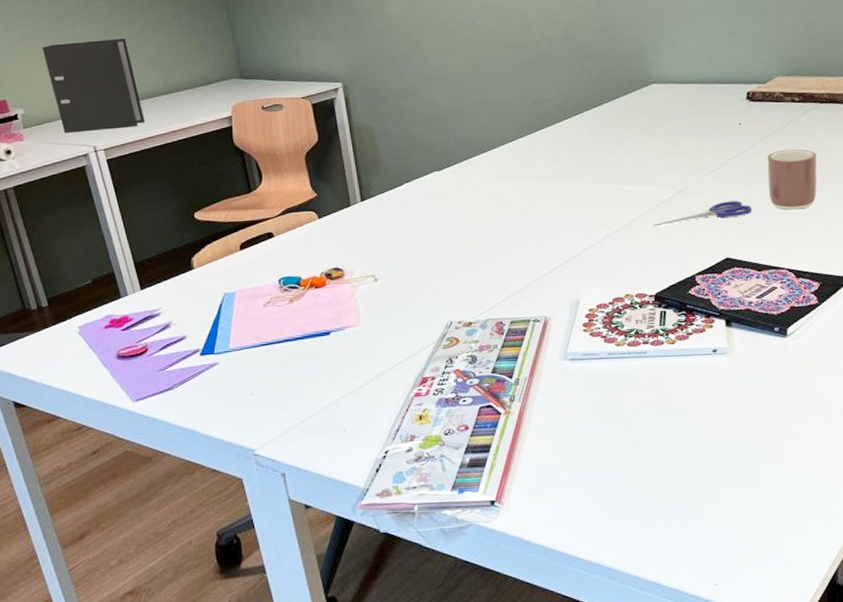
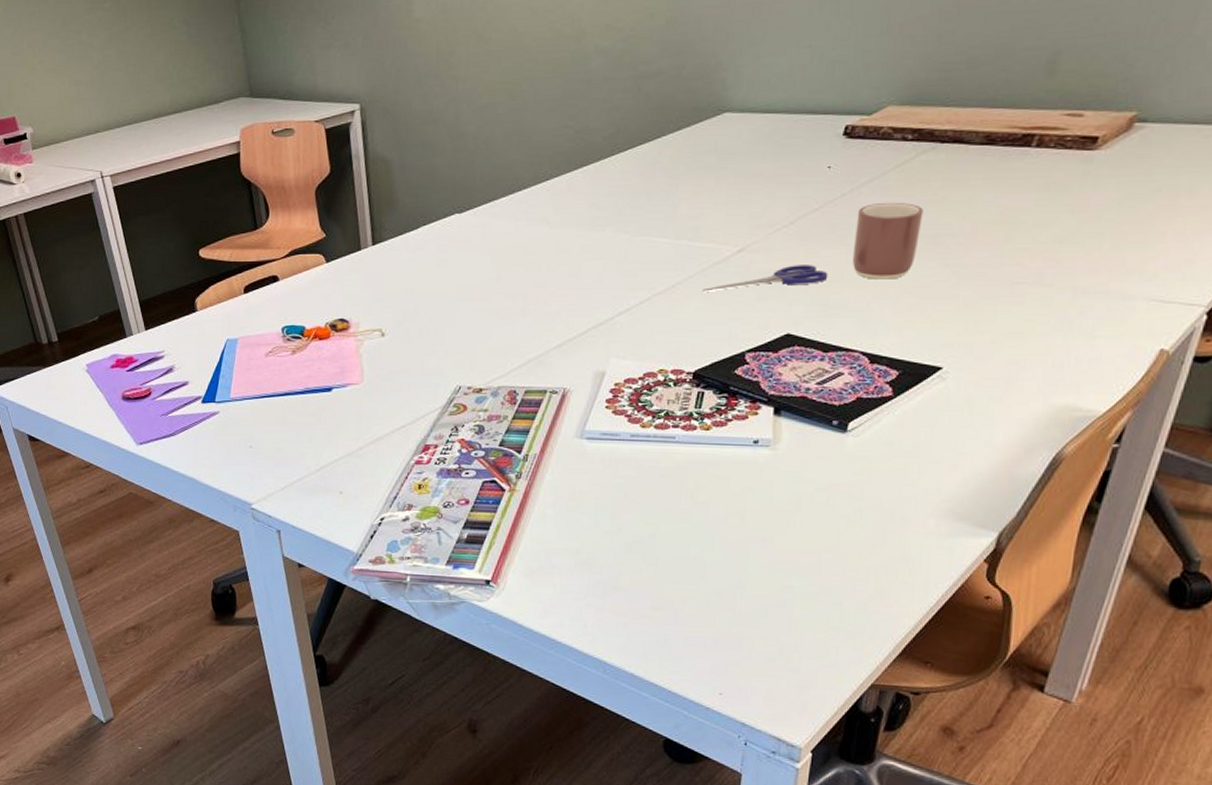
binder: present [42,39,146,133] -> none [49,48,152,156]

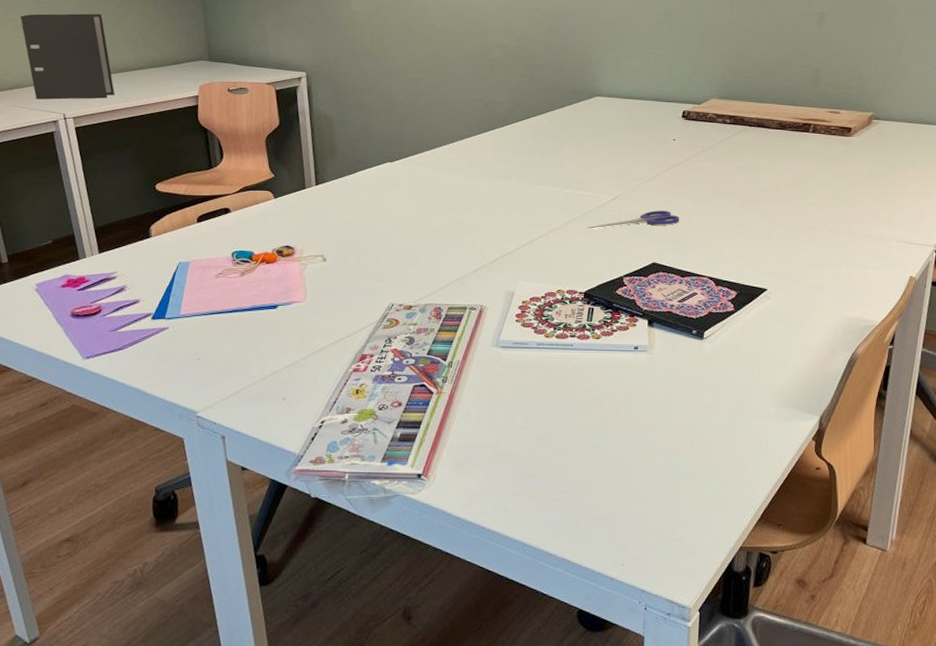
binder: none [49,48,152,156] -> present [20,13,115,100]
mug: present [852,202,924,279] -> none [696,166,743,223]

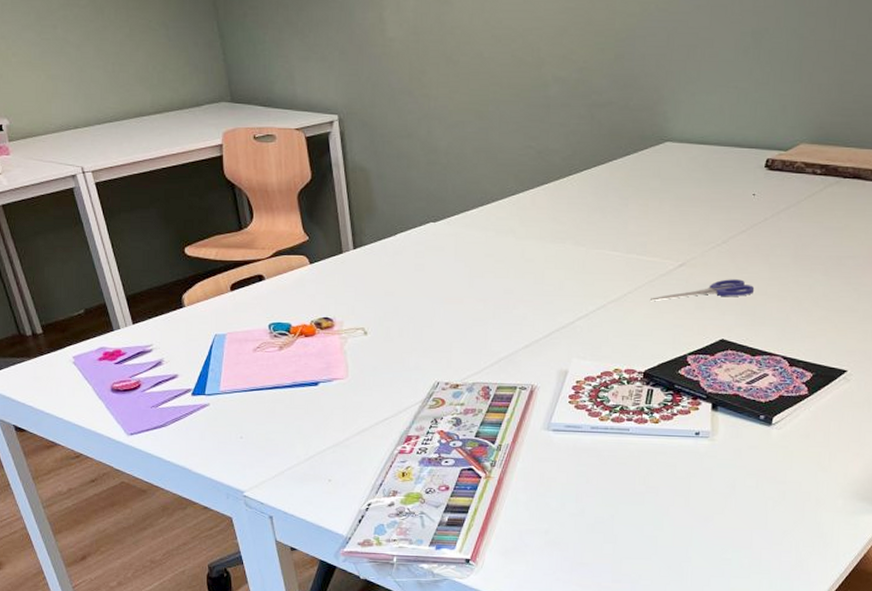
binder: present [20,13,115,100] -> none [24,46,134,150]

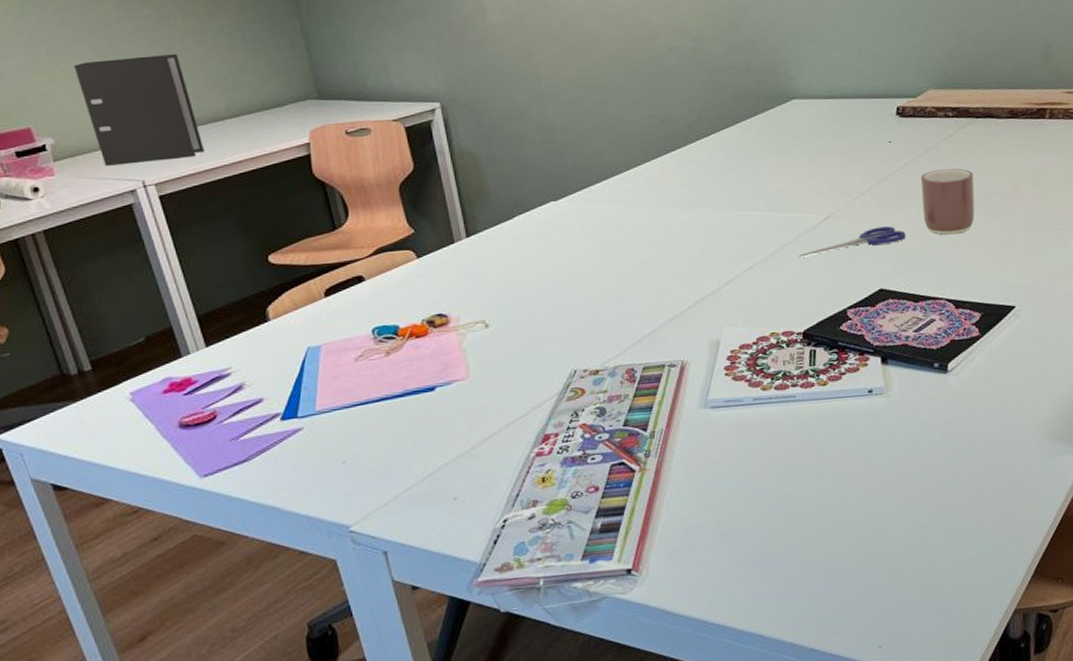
binder: none [24,46,134,150] -> present [74,54,205,166]
mug: none [773,227,831,294] -> present [920,168,975,235]

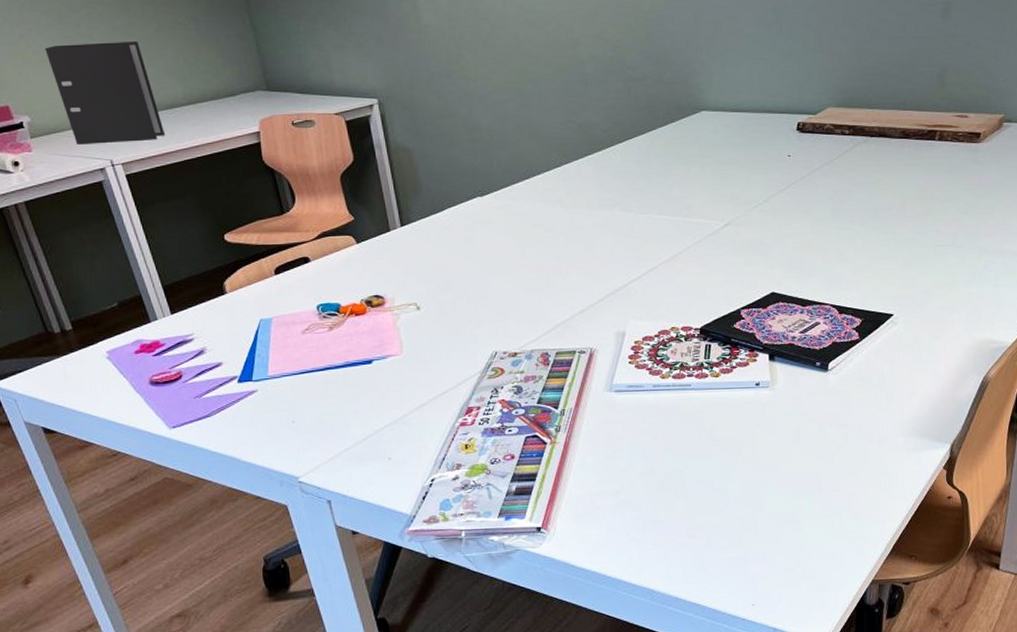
scissors: present [798,226,906,257] -> none [699,235,799,260]
mug: present [920,168,975,235] -> none [815,183,865,246]

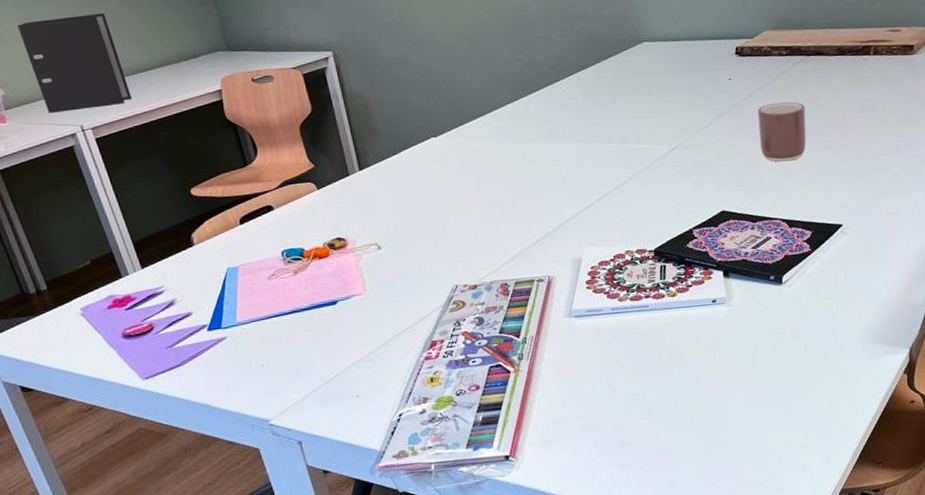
mug: none [815,183,865,246] -> present [757,101,807,162]

